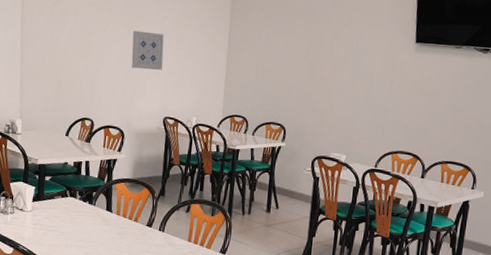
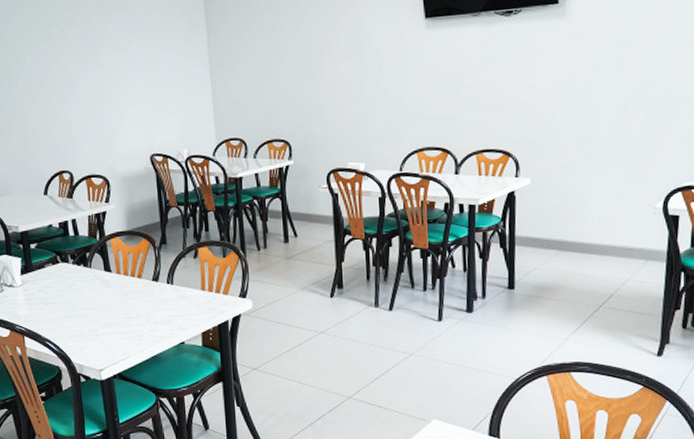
wall art: present [131,30,164,71] -> none [98,60,140,105]

